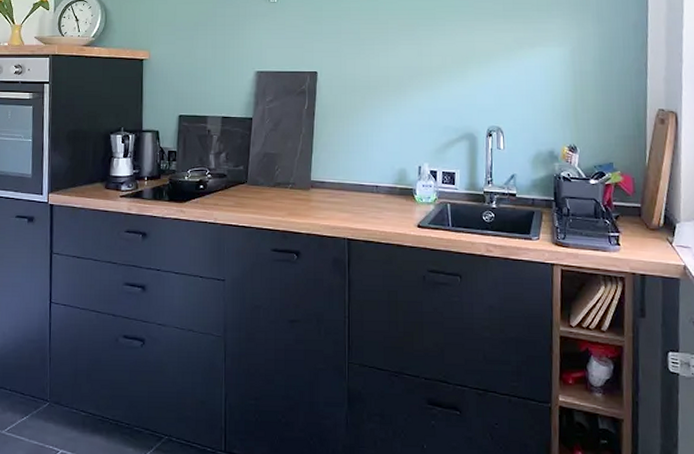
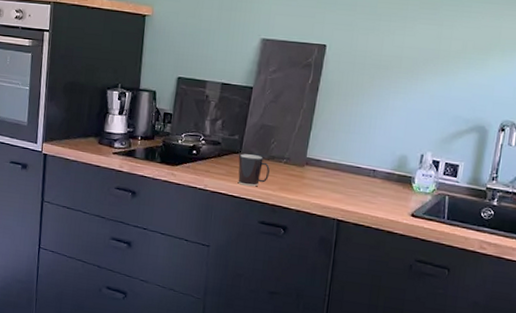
mug: none [246,183,277,216] -> present [238,153,270,187]

